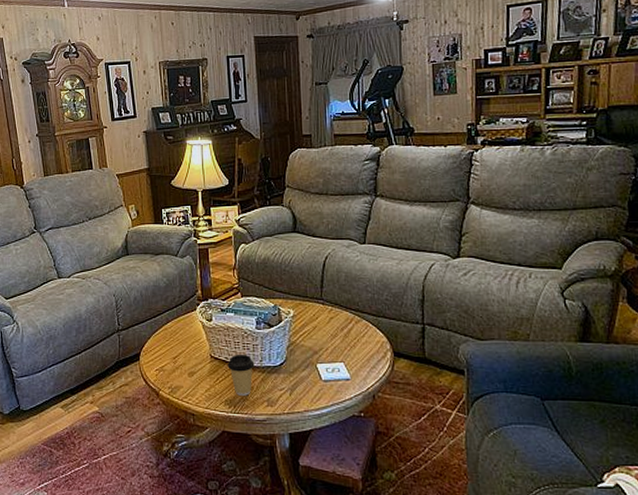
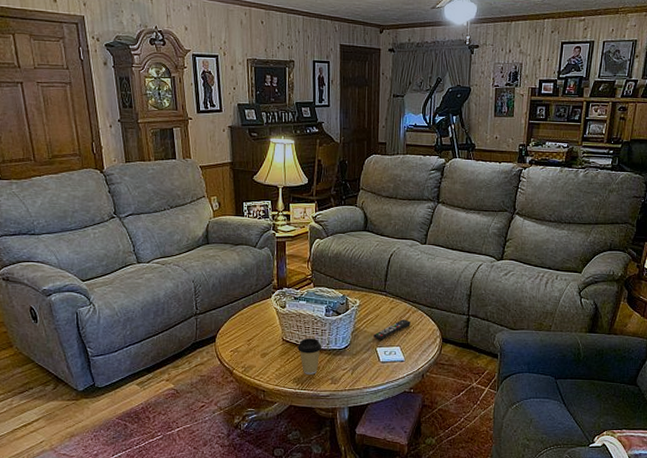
remote control: none [312,331,355,356] -> present [373,319,411,341]

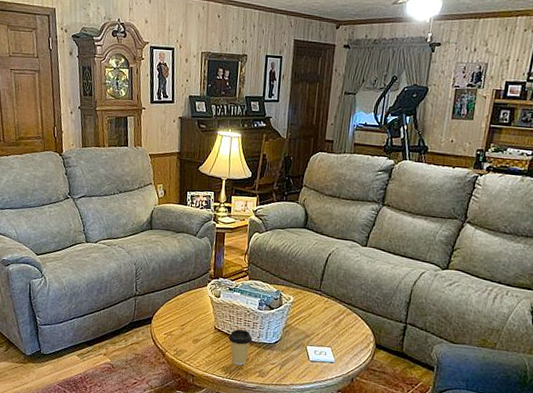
remote control: present [373,319,411,341] -> none [305,320,344,339]

